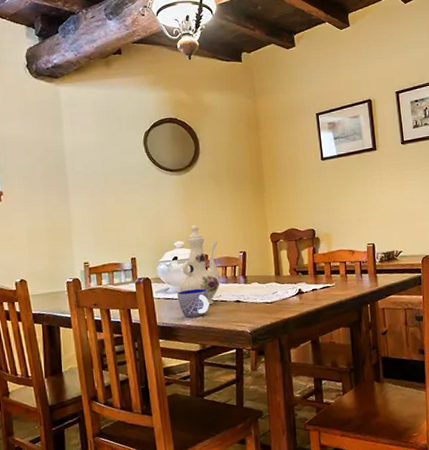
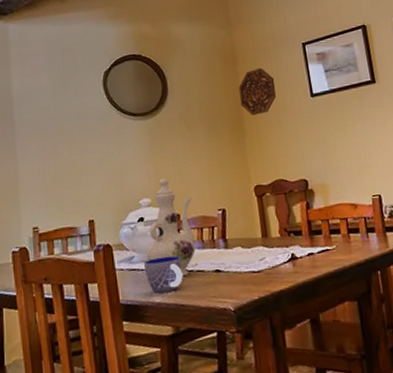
decorative platter: none [260,133,293,175] -> present [238,67,277,116]

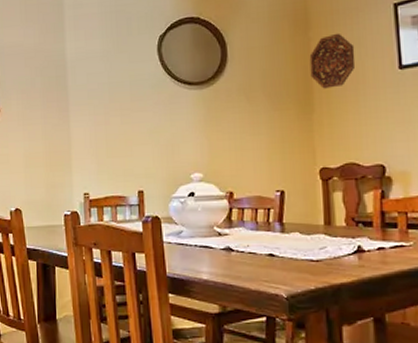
cup: present [143,256,183,293] -> none [192,234,233,270]
ewer: present [146,177,196,277] -> none [195,152,248,257]

